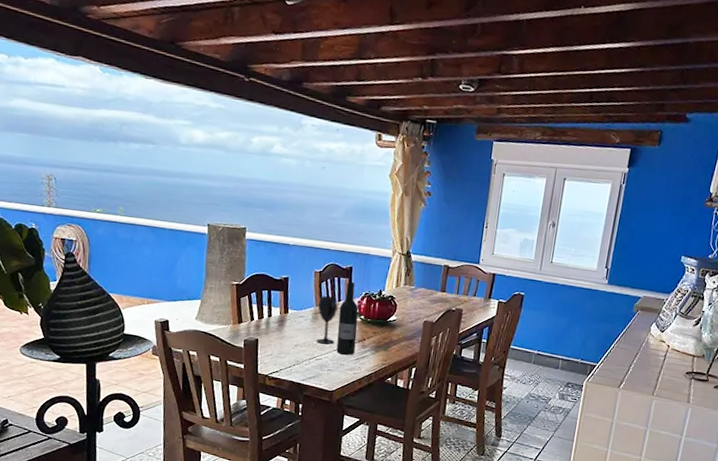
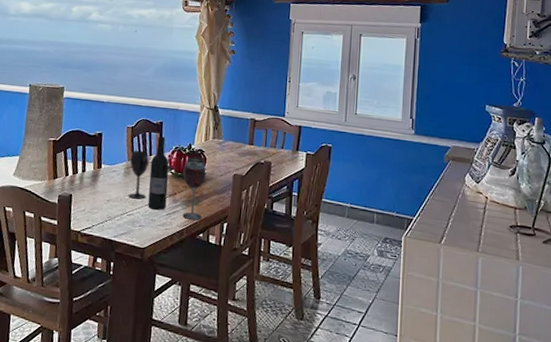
wineglass: none [371,303,397,365] -> present [182,157,207,220]

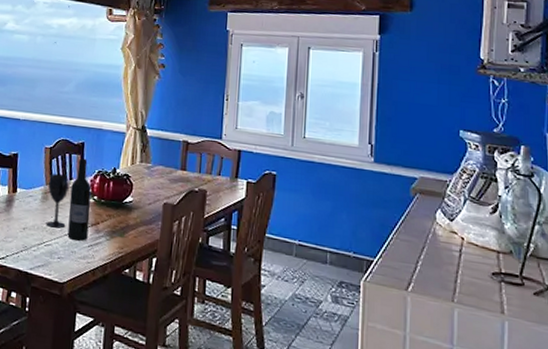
wineglass: present [182,157,207,220] -> none [106,182,133,254]

